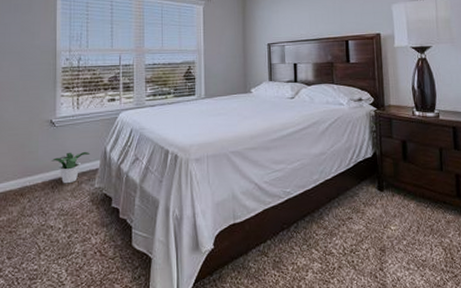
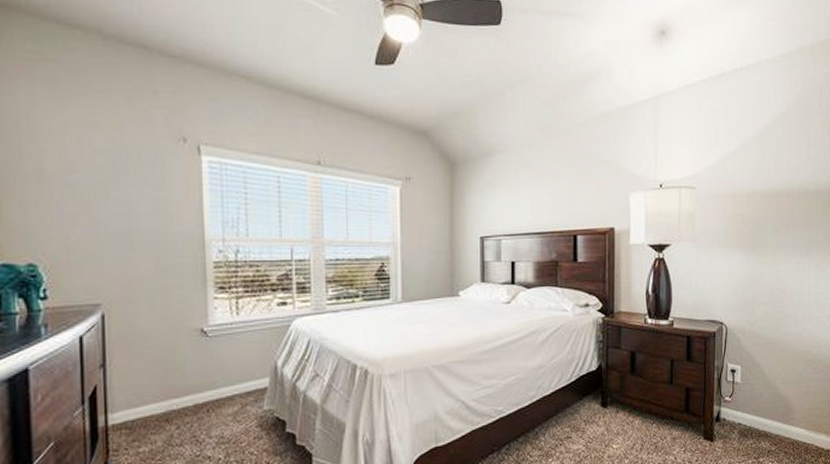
potted plant: present [51,151,91,184] -> none [204,366,257,407]

